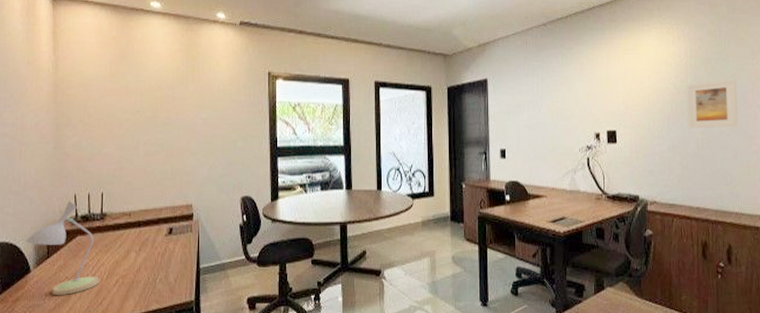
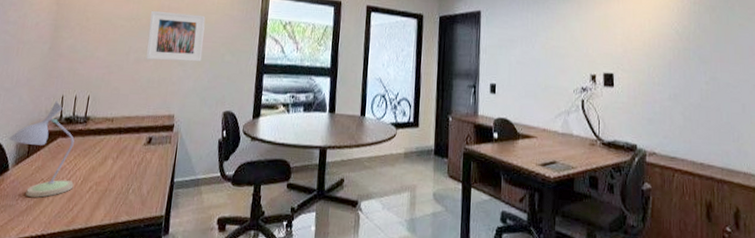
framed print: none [154,101,214,152] -> present [146,10,206,62]
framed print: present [686,79,738,128] -> none [689,29,746,80]

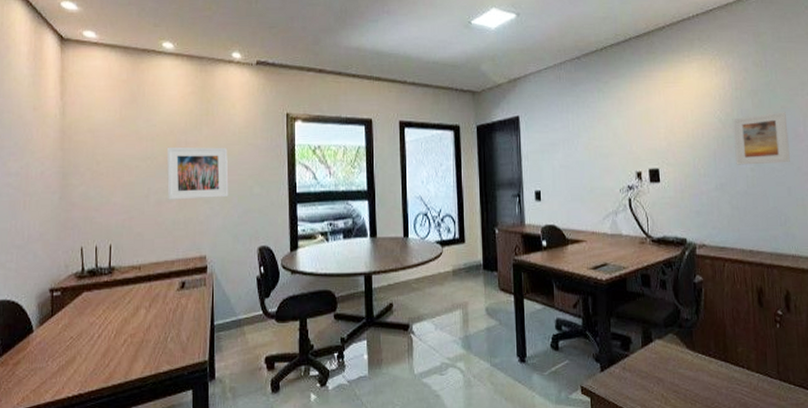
desk lamp: present [8,101,75,198] -> none [28,253,106,357]
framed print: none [689,29,746,80] -> present [732,112,790,165]

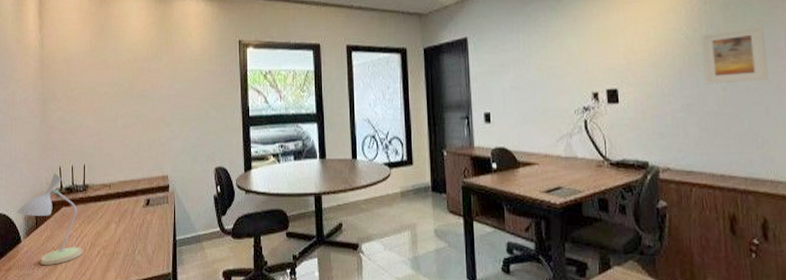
desk lamp: none [28,253,106,357] -> present [16,172,83,265]
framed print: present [166,147,229,200] -> none [131,73,187,123]

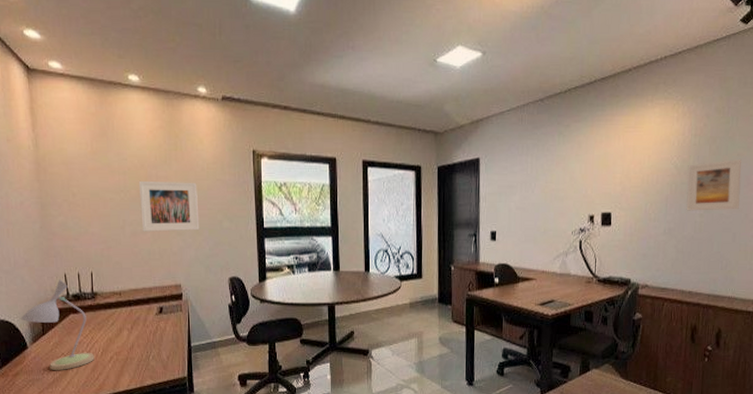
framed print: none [131,73,187,123] -> present [138,180,200,232]

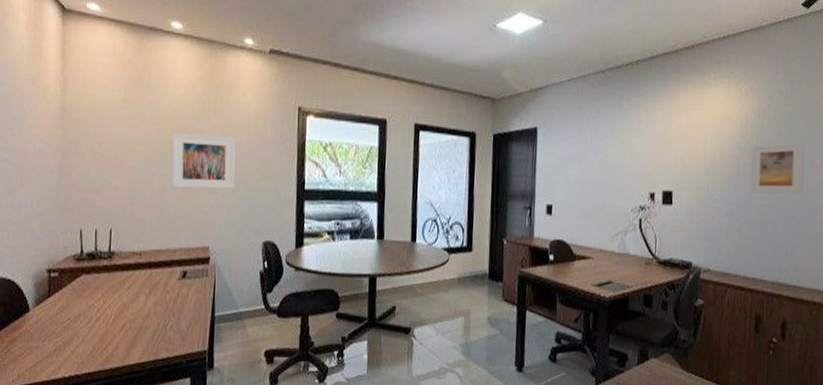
desk lamp: present [20,279,95,370] -> none [24,235,105,338]

